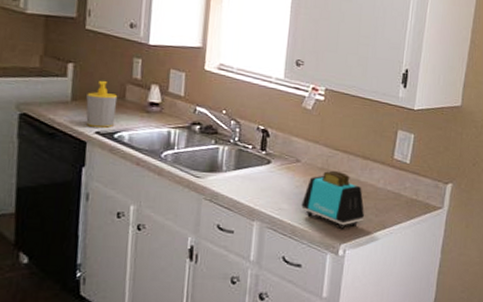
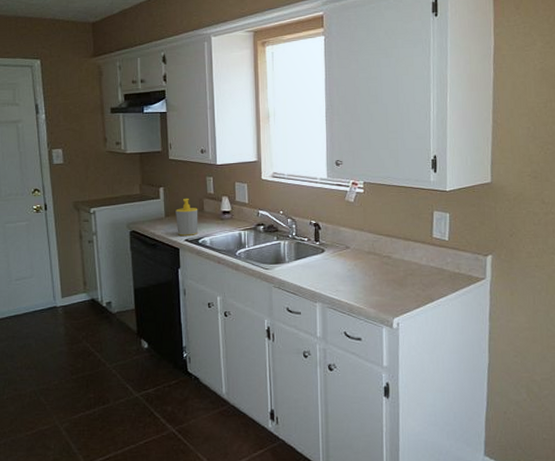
toaster: present [301,170,364,229] -> none [355,253,412,304]

